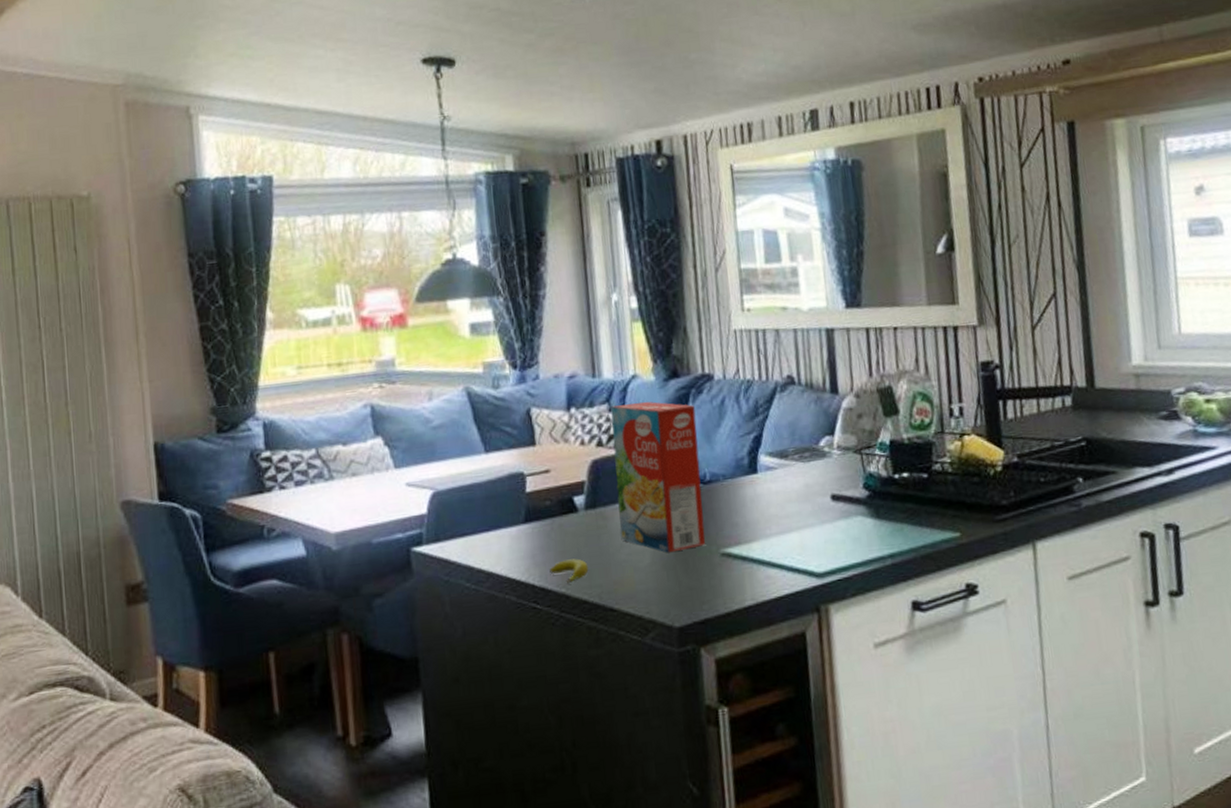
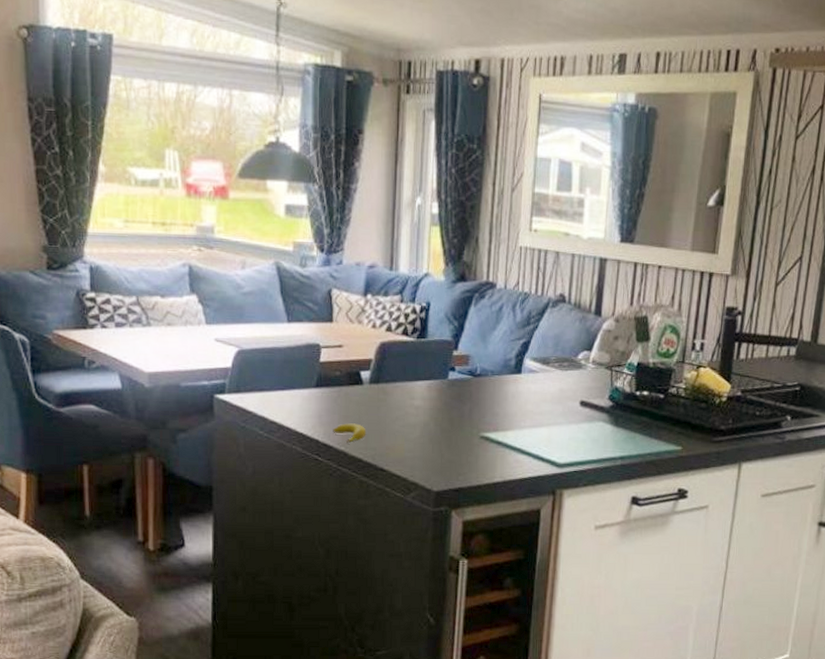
cereal box: present [610,401,706,553] -> none [397,298,476,430]

